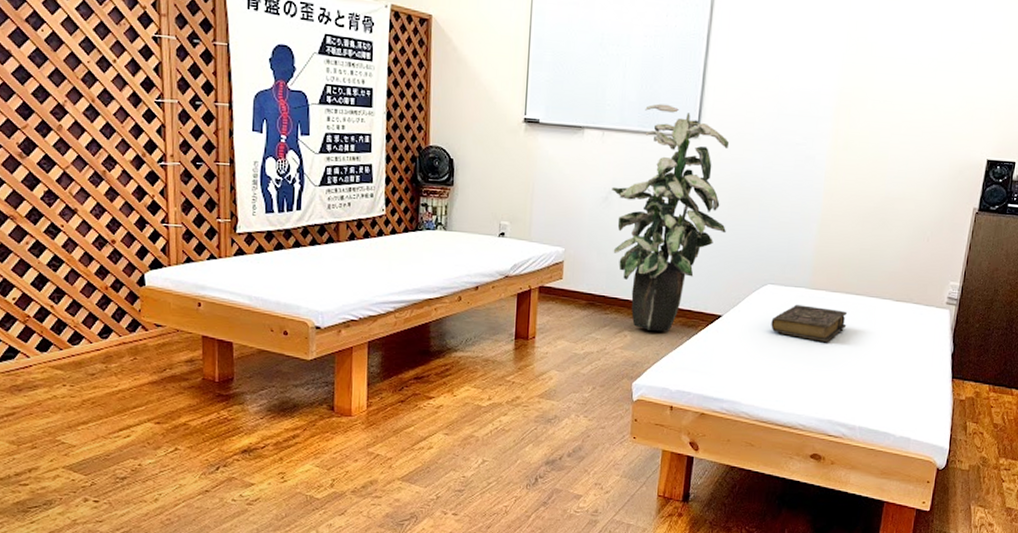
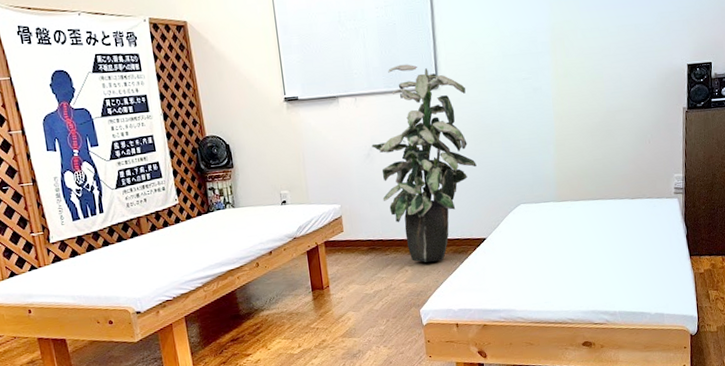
book: present [771,304,848,342] -> none [529,215,594,246]

